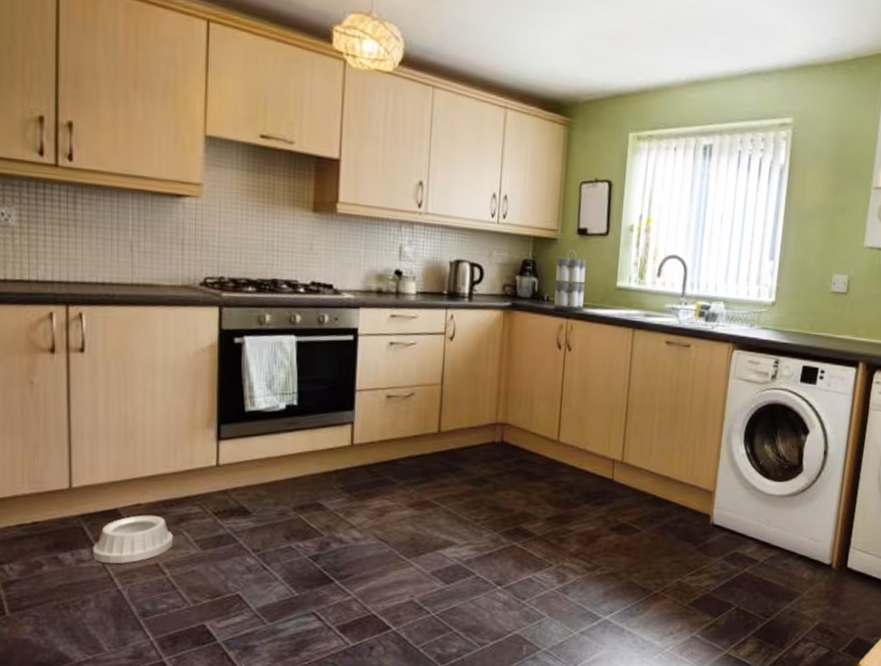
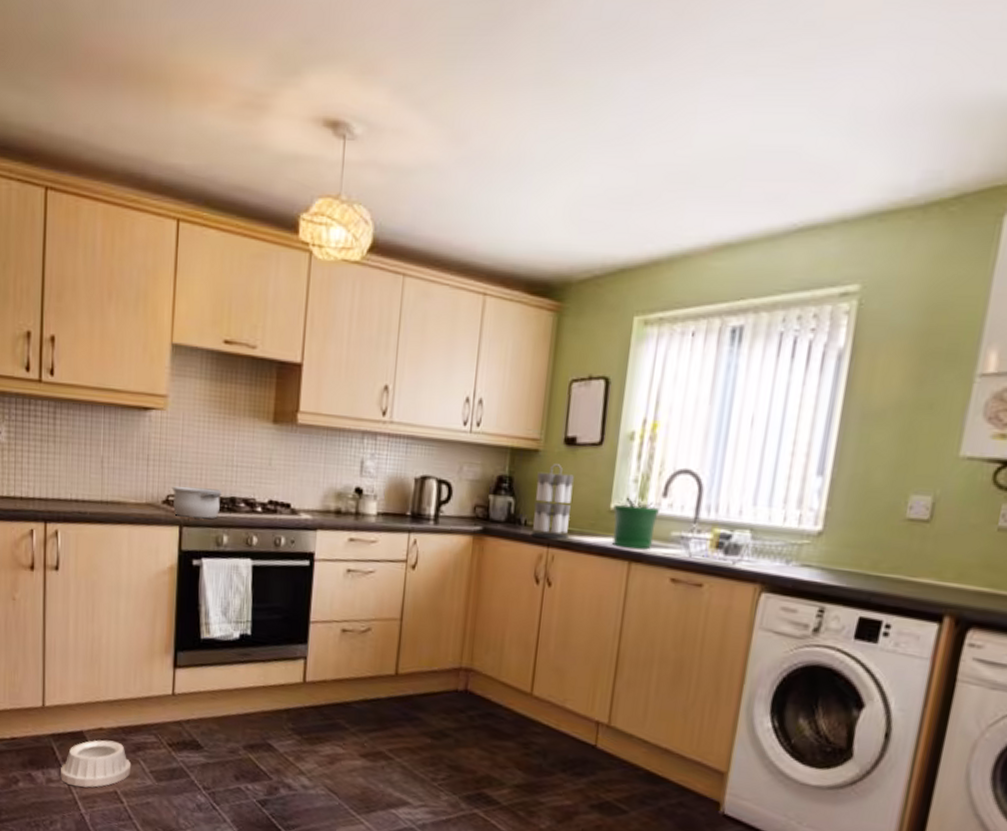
cooking pot: none [209,269,263,300] -> present [171,486,222,519]
planter: none [619,277,657,319] -> present [612,497,663,550]

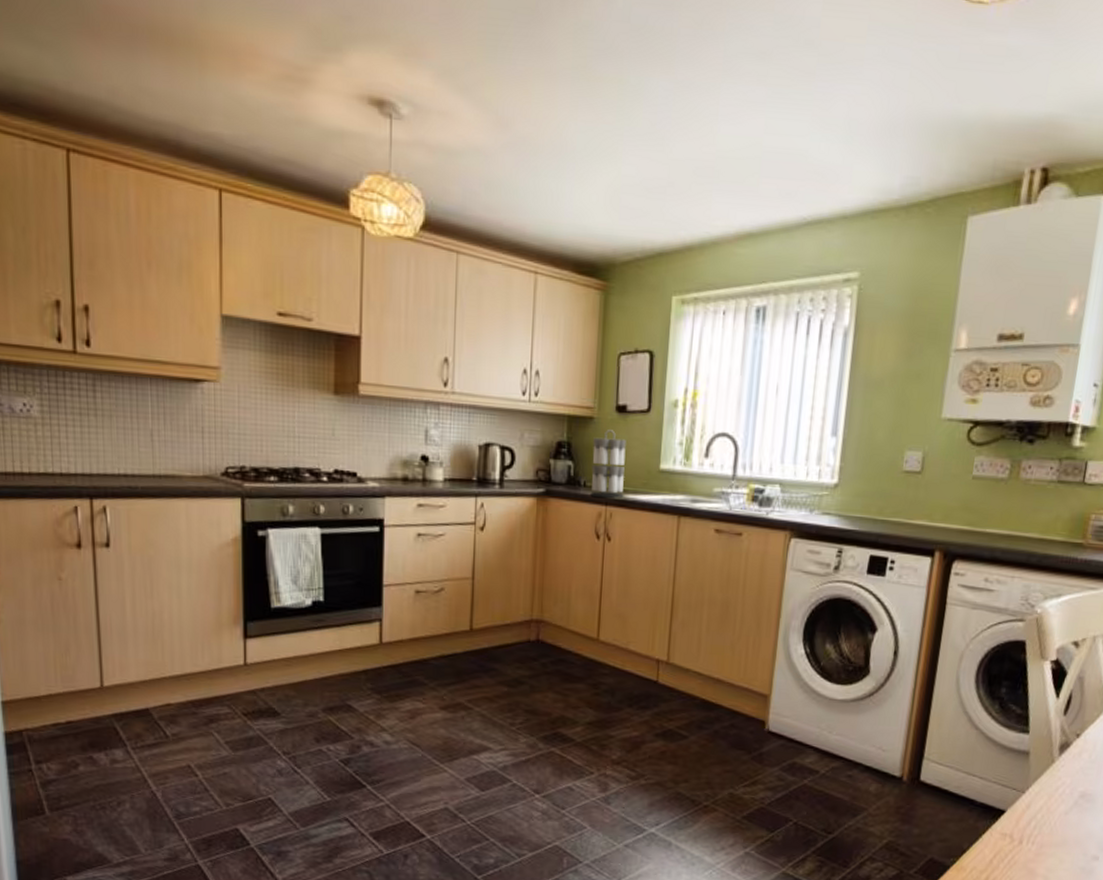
pet bowl: present [61,739,132,788] -> none [126,715,205,765]
cooking pot: present [171,486,222,519] -> none [230,458,284,490]
planter: present [612,497,663,550] -> none [662,458,705,505]

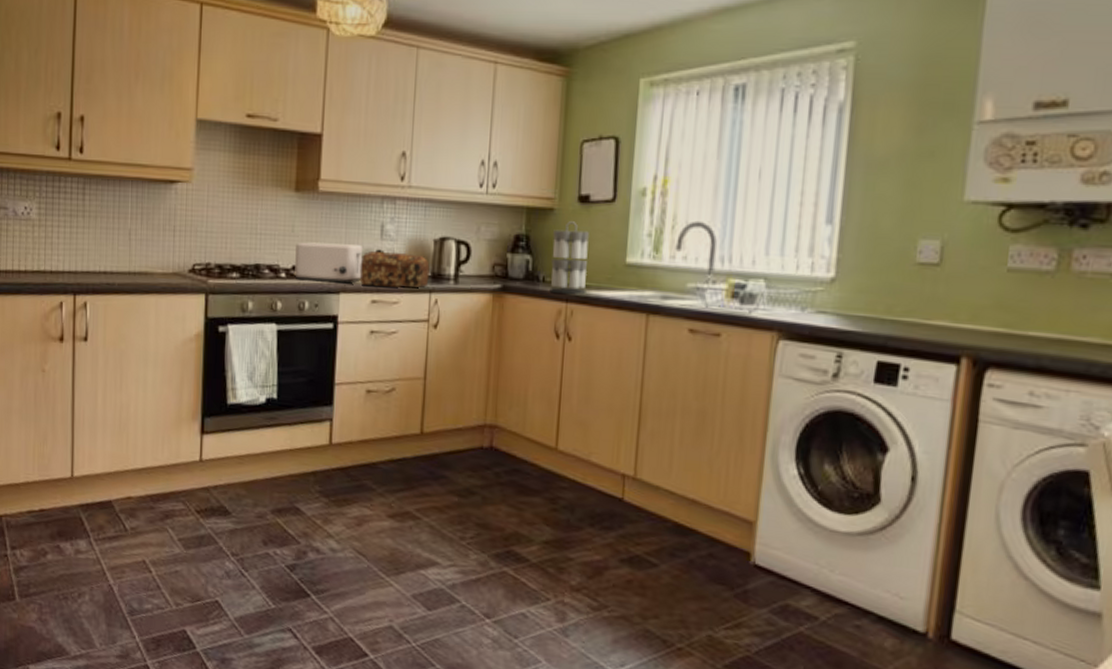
toaster: none [337,445,408,488] -> present [295,242,363,284]
bread loaf: none [405,456,475,493] -> present [359,251,430,289]

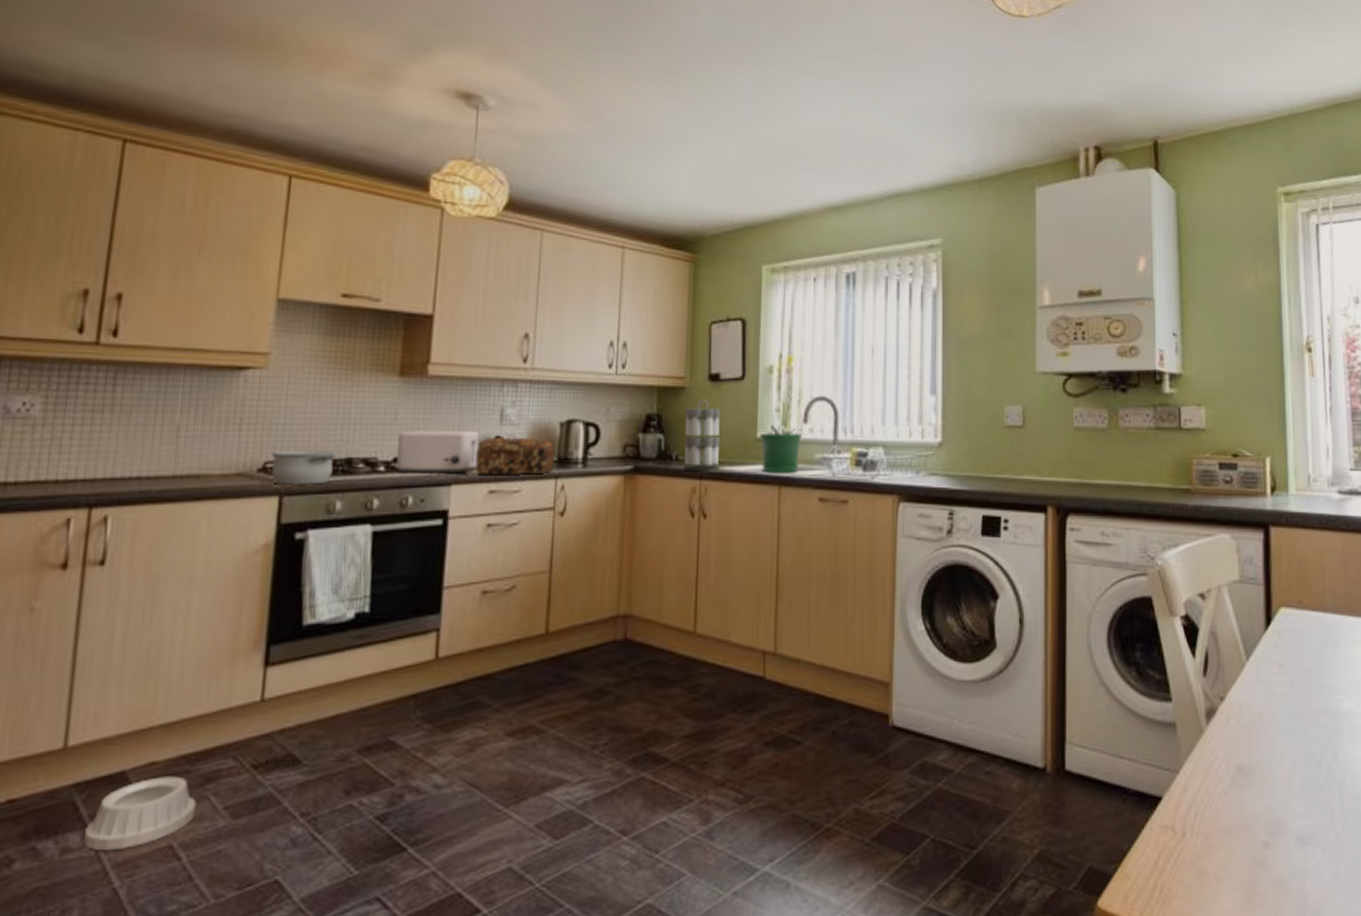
pet bowl: none [89,508,160,558] -> present [84,776,197,852]
cooking pot: none [197,255,246,286] -> present [270,450,336,486]
planter: none [629,251,677,302] -> present [760,425,804,473]

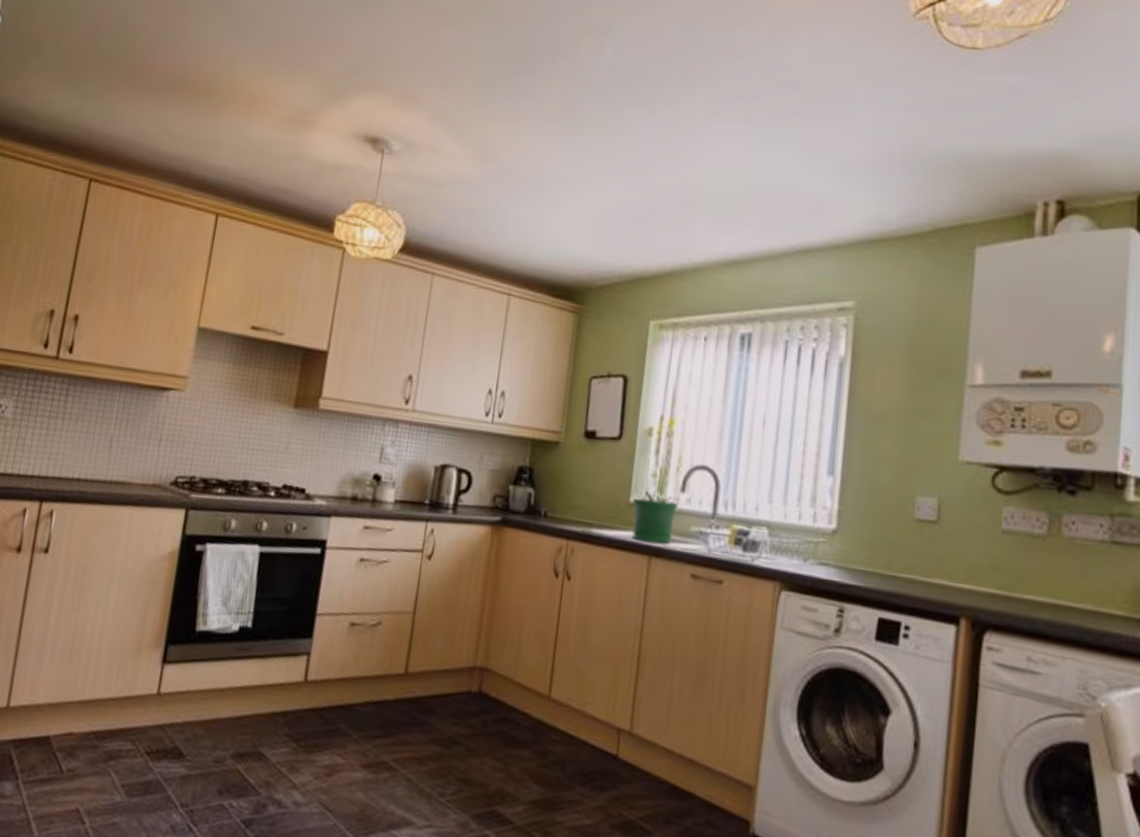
pet bowl: present [84,776,197,852] -> none [15,746,101,805]
cooking pot: present [270,450,336,486] -> none [181,467,235,503]
toaster: present [396,430,480,474] -> none [285,460,360,507]
bread loaf: present [475,438,555,476] -> none [353,474,428,516]
spice rack: present [683,399,720,471] -> none [550,456,594,533]

